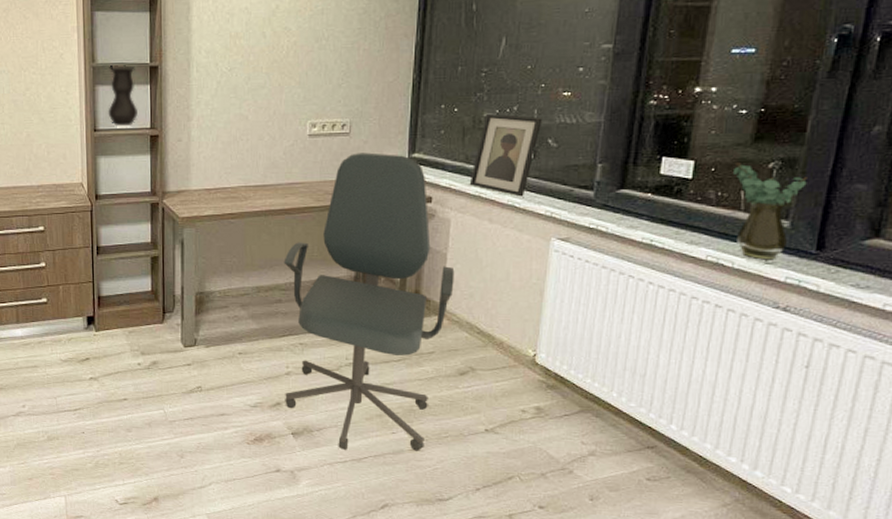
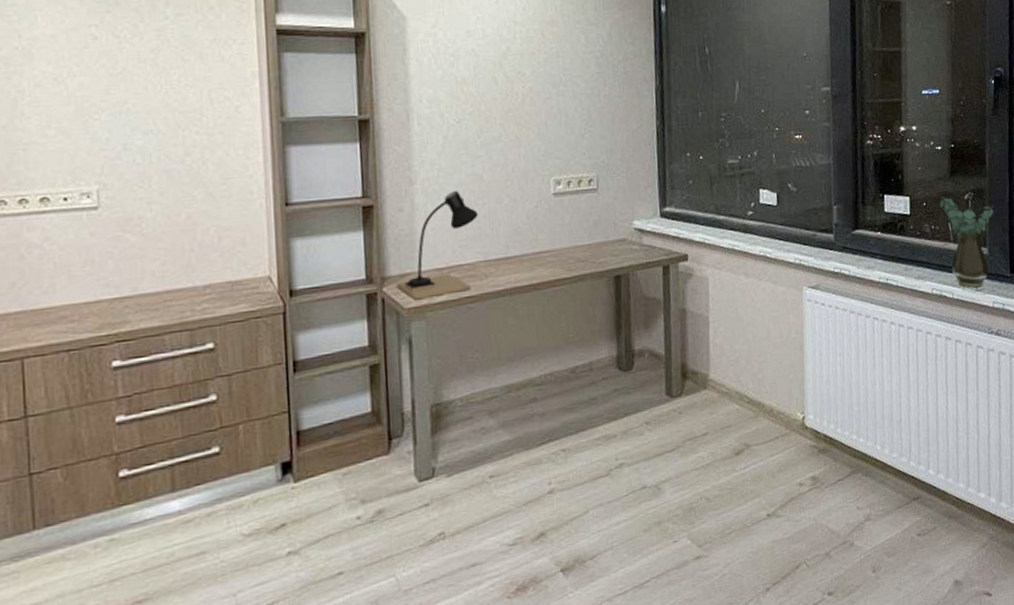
vase: present [108,67,137,126] -> none [304,122,344,197]
desk lamp: none [174,128,243,212] -> present [397,191,479,300]
office chair: present [284,152,455,451] -> none [536,209,719,577]
picture frame: present [469,113,543,197] -> none [722,160,781,246]

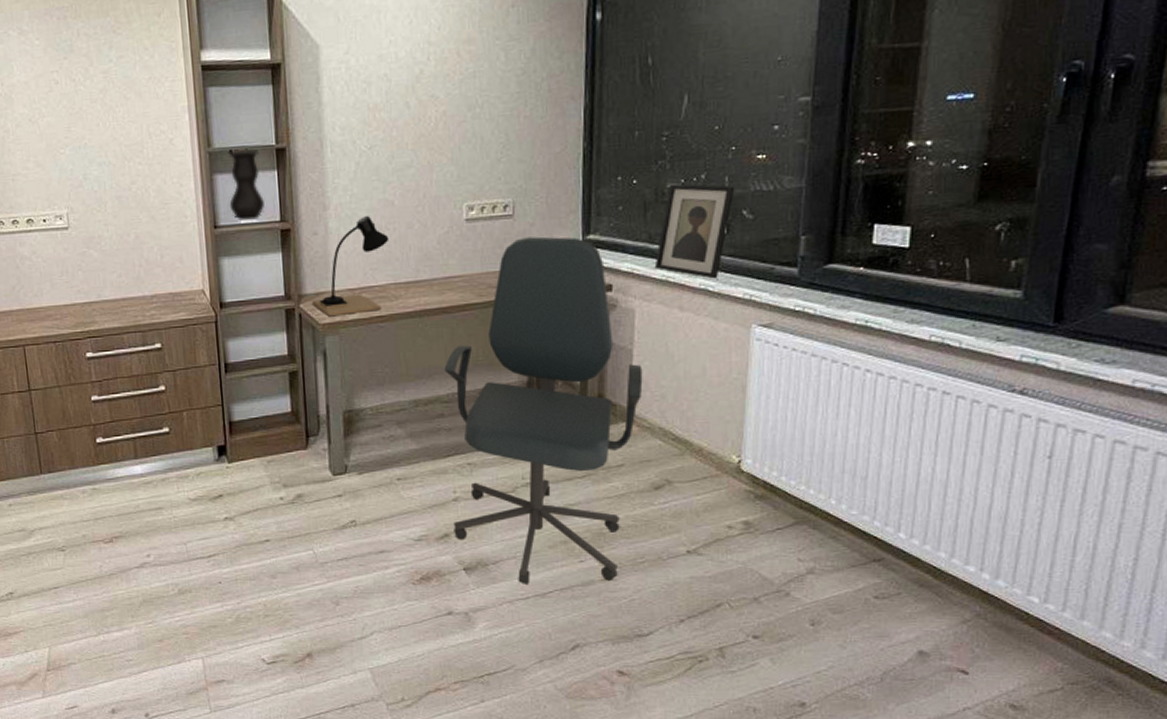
vase: none [304,122,344,197] -> present [228,151,264,221]
office chair: none [536,209,719,577] -> present [444,236,643,584]
picture frame: none [722,160,781,246] -> present [654,183,735,279]
vase: present [939,196,994,288] -> none [956,226,1040,337]

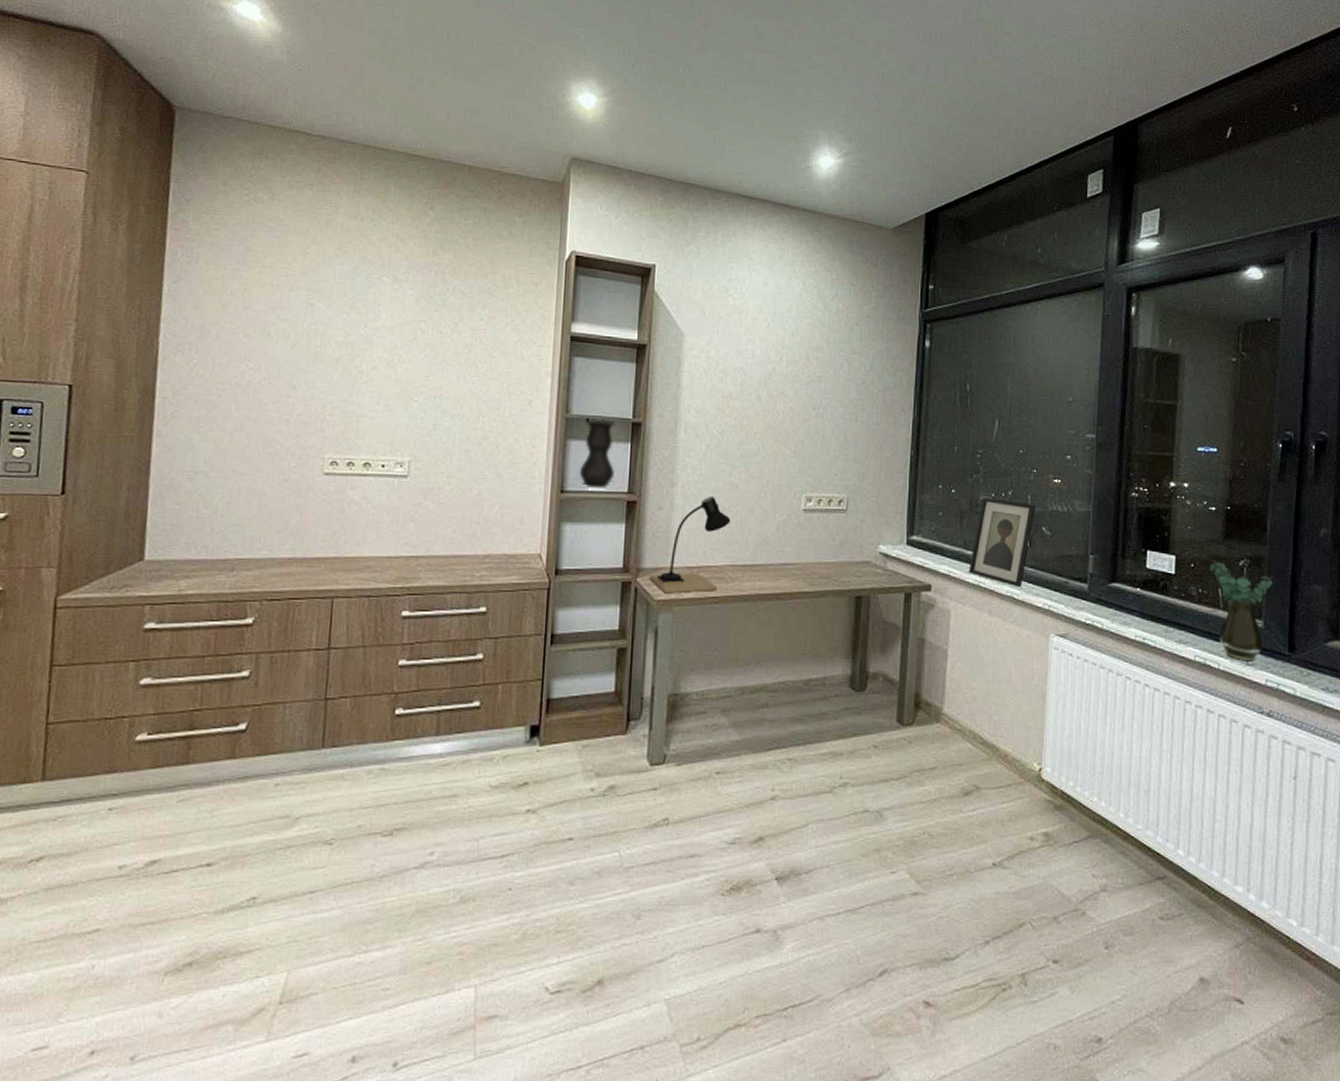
office chair: present [444,236,643,584] -> none [769,532,956,898]
vase: none [956,226,1040,337] -> present [1210,559,1273,662]

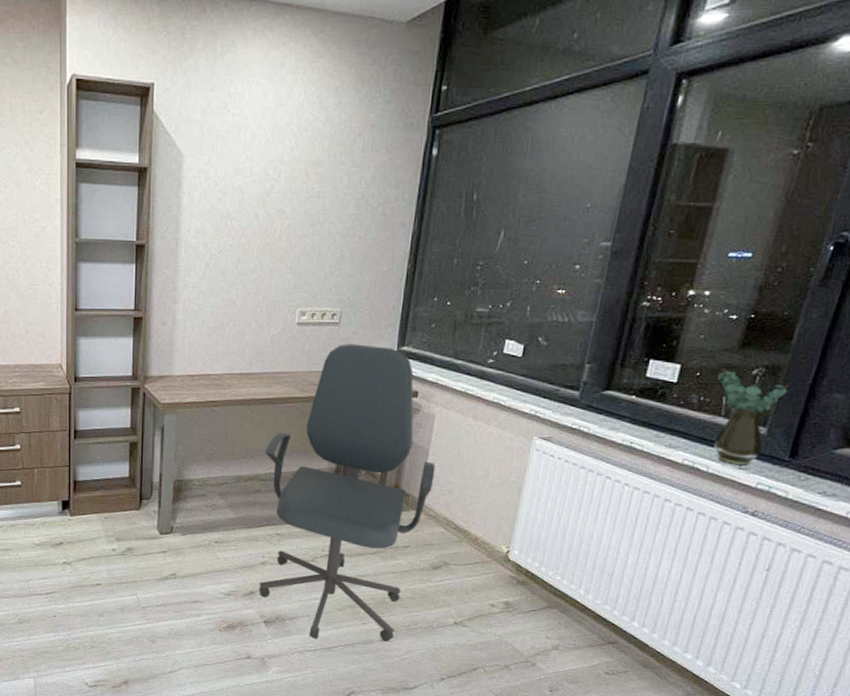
vase: present [579,421,615,488] -> none [90,245,121,306]
desk lamp: present [650,497,731,594] -> none [156,312,229,398]
office chair: none [769,532,956,898] -> present [259,344,436,642]
picture frame: present [968,496,1036,588] -> none [456,308,535,395]

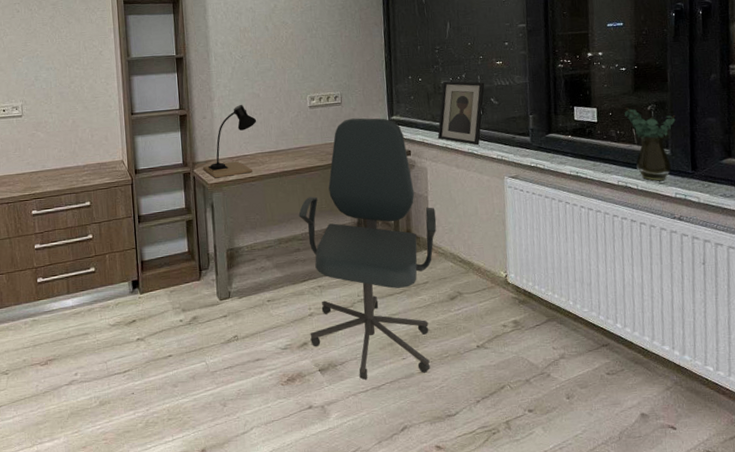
desk lamp: none [156,312,229,398] -> present [203,105,257,178]
picture frame: none [456,308,535,395] -> present [437,81,485,146]

